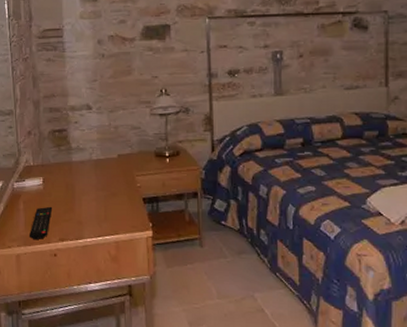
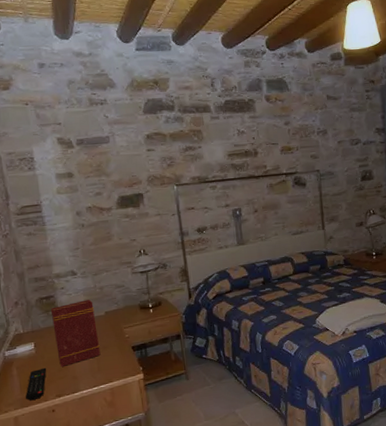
book: none [62,138,109,209] -> present [50,299,101,367]

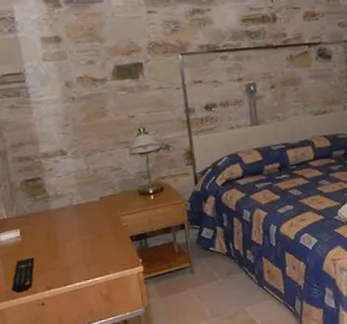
book: present [50,299,101,367] -> none [37,183,95,257]

